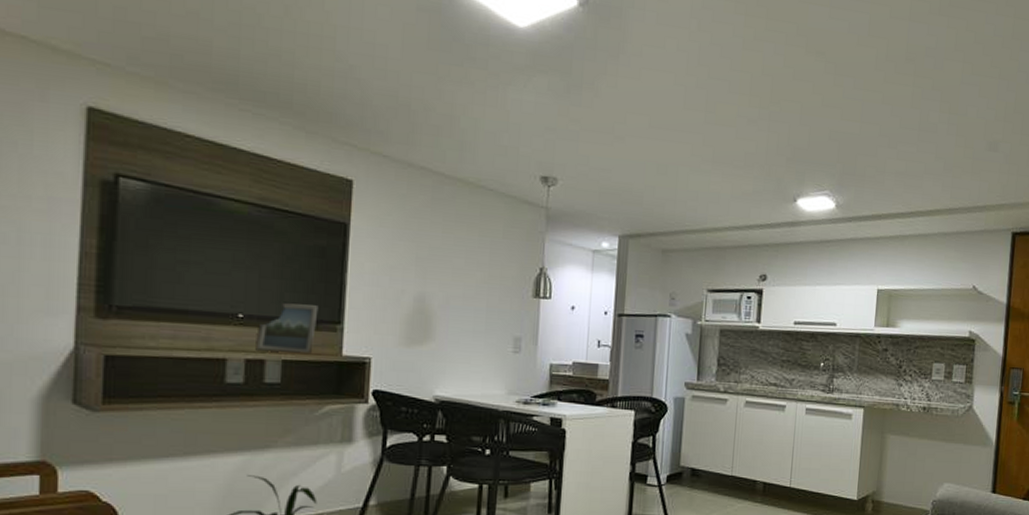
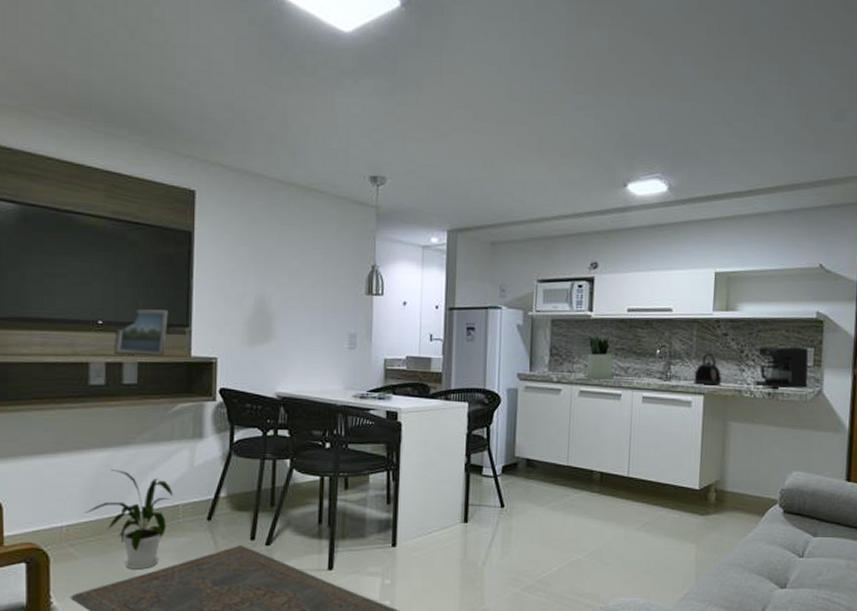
planter: none [751,347,780,392] -> present [585,335,615,381]
kettle: none [855,368,881,399] -> present [694,353,722,386]
coffee maker: none [911,362,961,404] -> present [755,346,809,389]

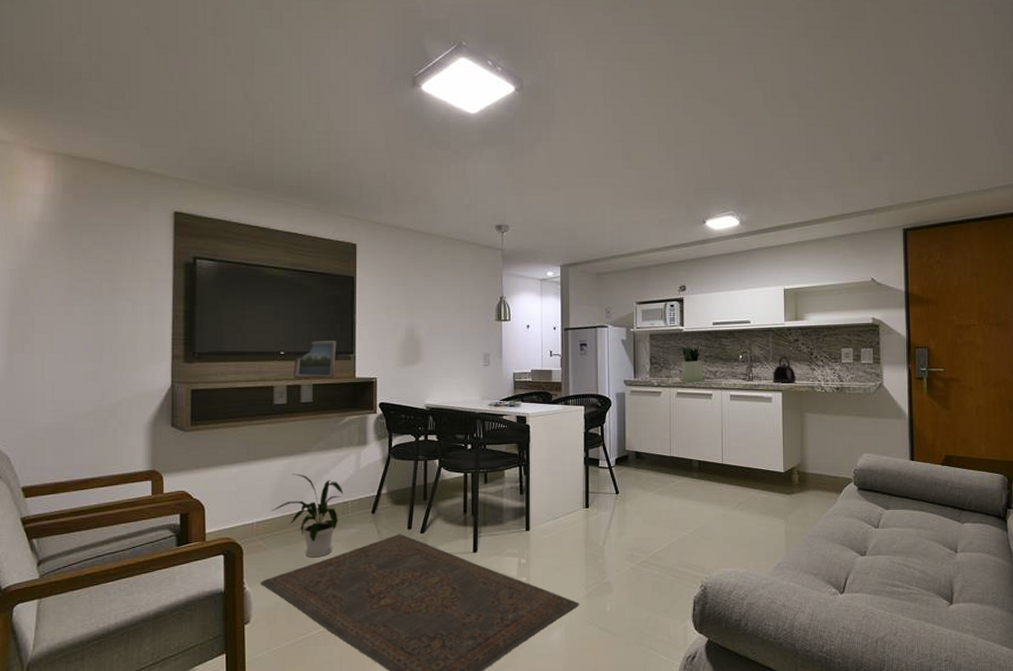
coffee maker: present [755,346,809,389] -> none [825,347,870,384]

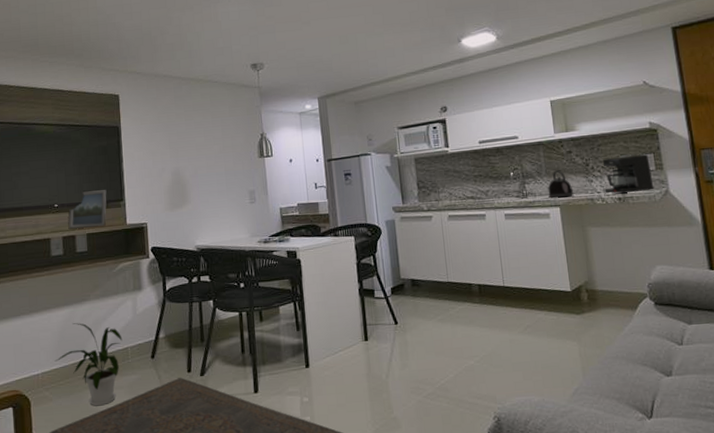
planter: present [680,345,706,383] -> none [449,165,477,205]
coffee maker: none [825,347,870,384] -> present [602,154,654,194]

